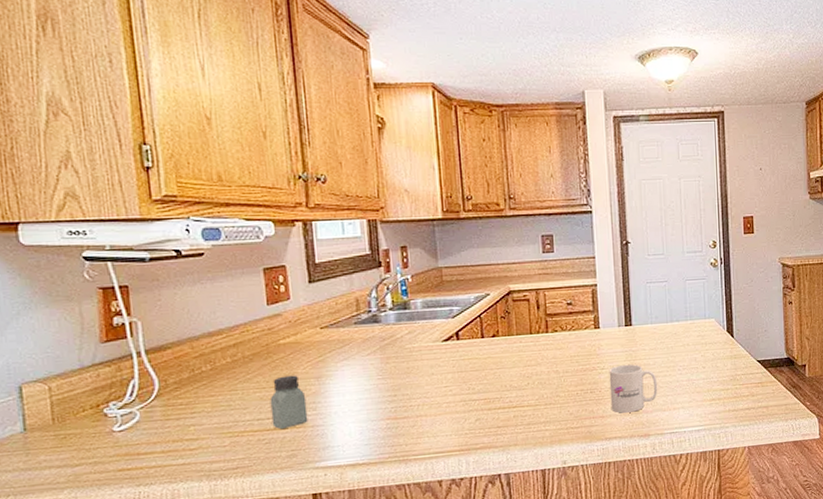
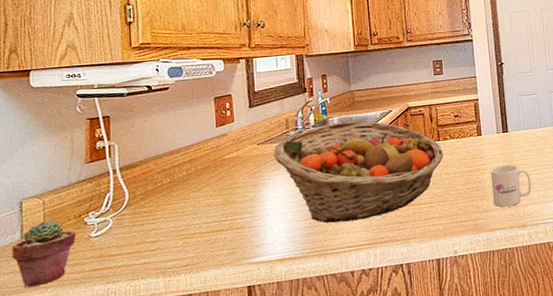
potted succulent: none [12,410,95,489] -> present [11,220,76,289]
saltshaker: present [270,375,308,430] -> none [215,184,246,231]
fruit basket: none [340,304,552,425] -> present [273,120,443,223]

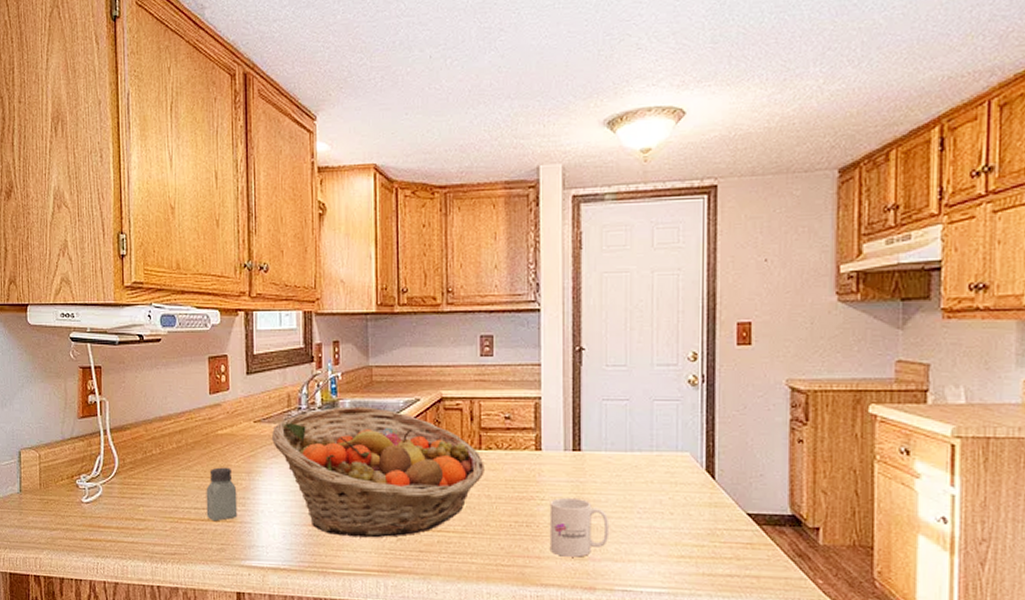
potted succulent: present [11,220,76,289] -> none [12,477,68,546]
saltshaker: none [215,184,246,231] -> present [206,467,238,522]

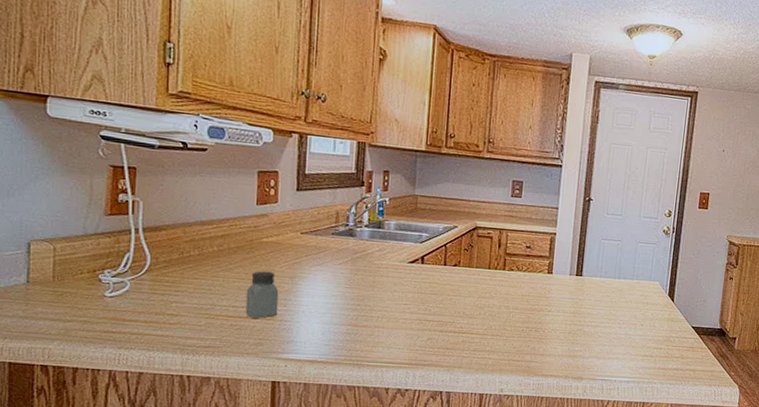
fruit basket: present [271,406,484,538] -> none [317,226,506,337]
mug: present [549,497,610,557] -> none [551,310,598,355]

